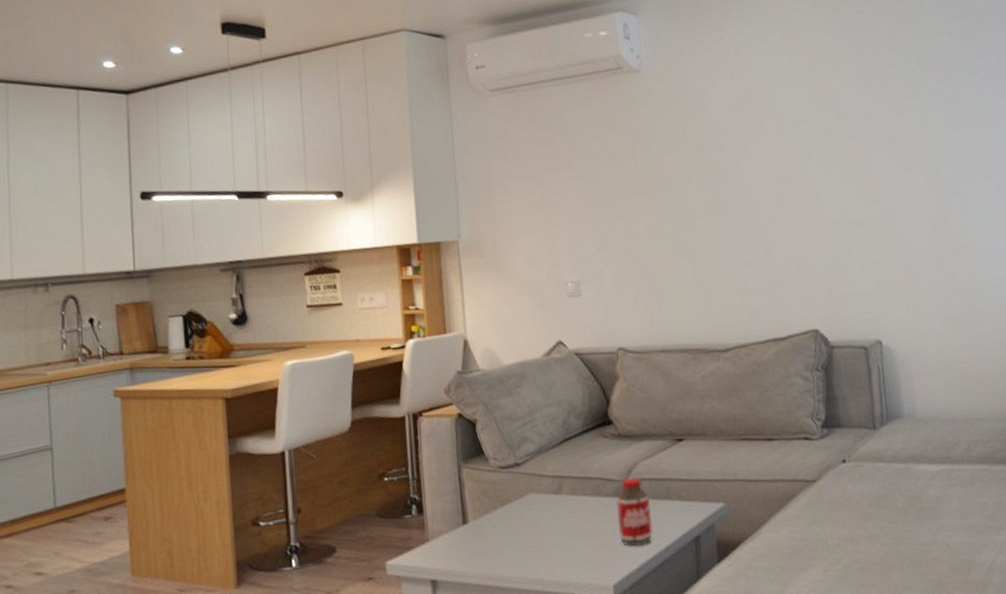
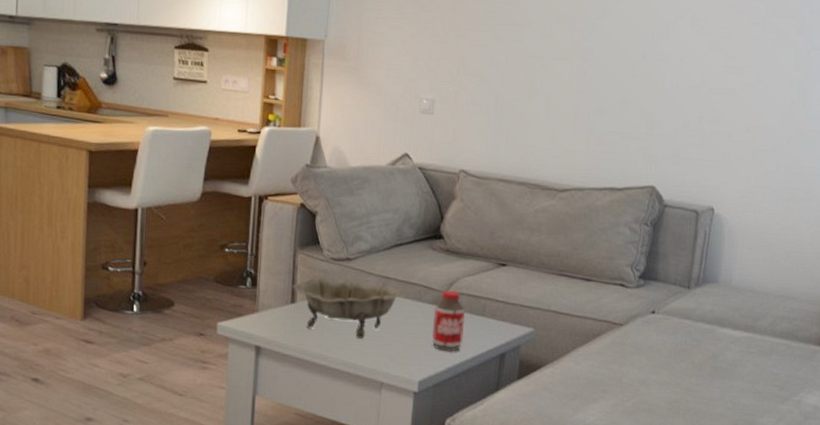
decorative bowl: none [461,485,584,550] -> present [292,278,406,339]

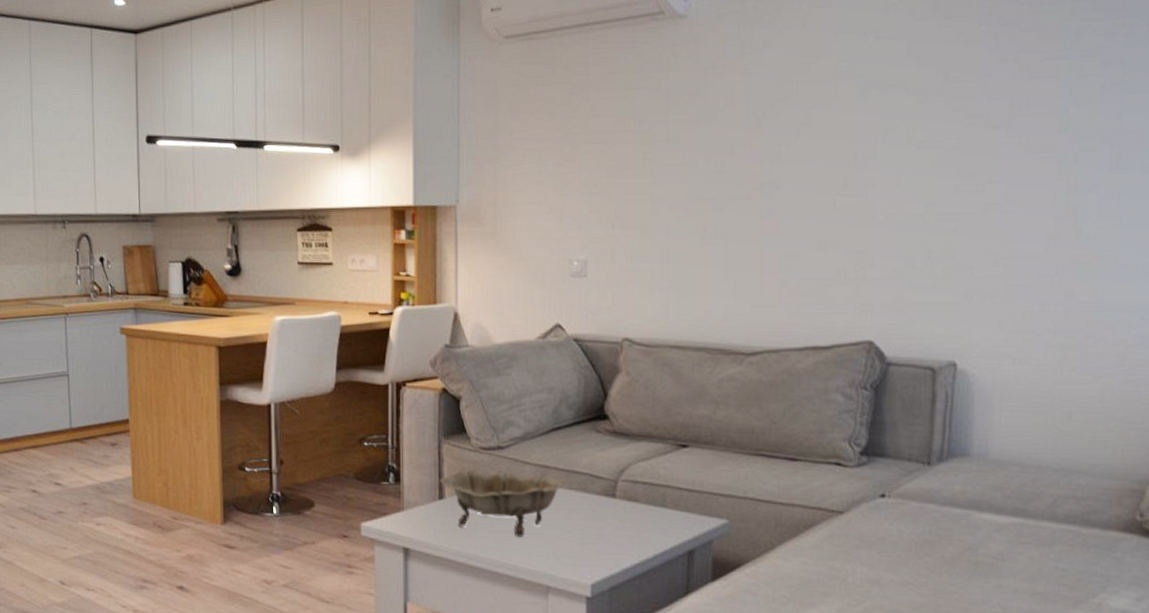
bottle: present [432,290,466,352] -> none [604,478,642,550]

